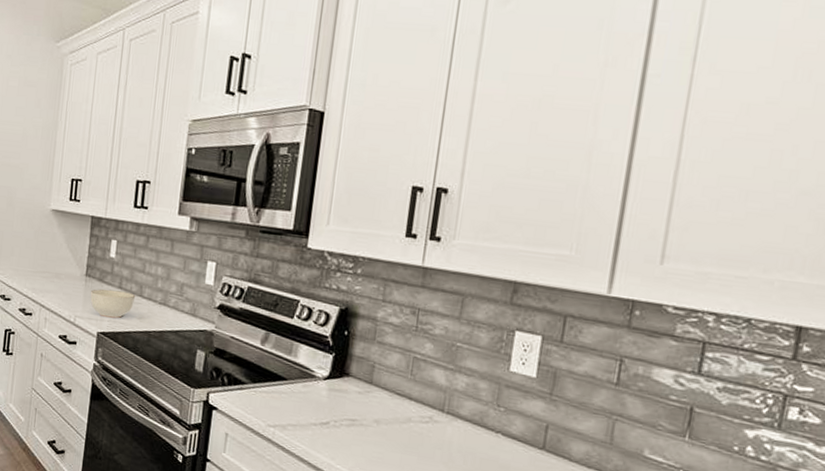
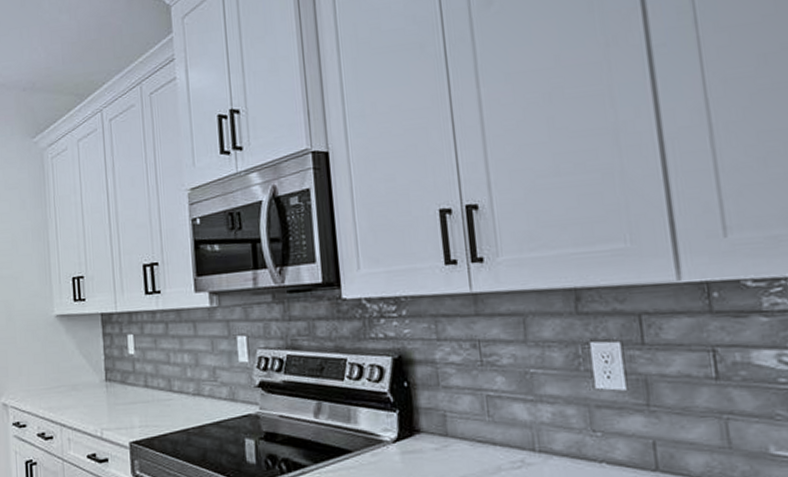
bowl: present [90,289,136,319] -> none [113,389,165,423]

